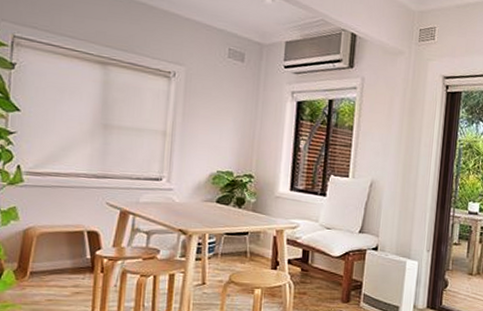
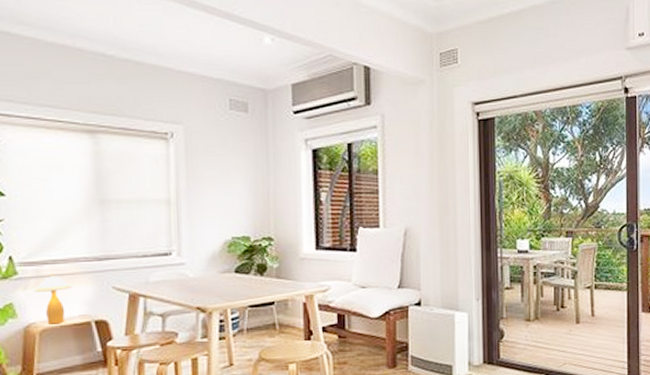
table lamp: none [36,184,71,230] -> present [34,273,72,325]

